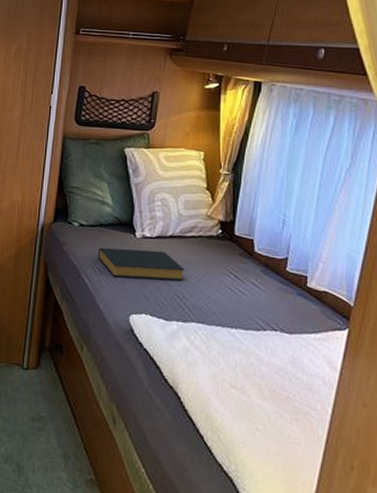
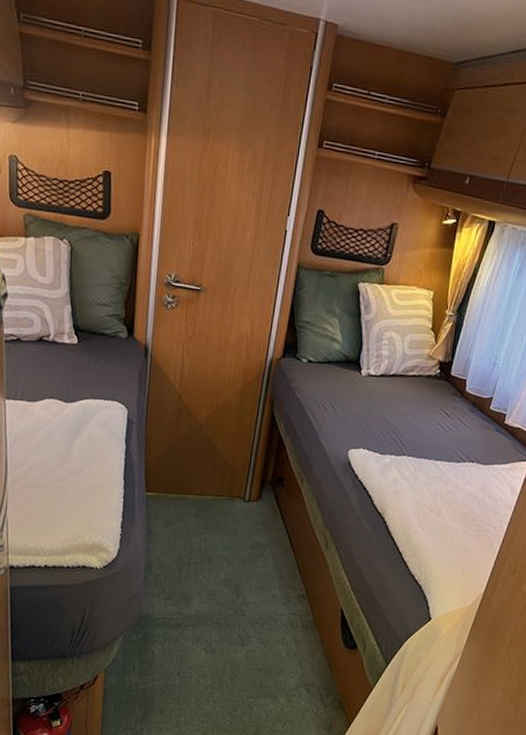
hardback book: present [97,247,186,281] -> none [323,384,404,418]

